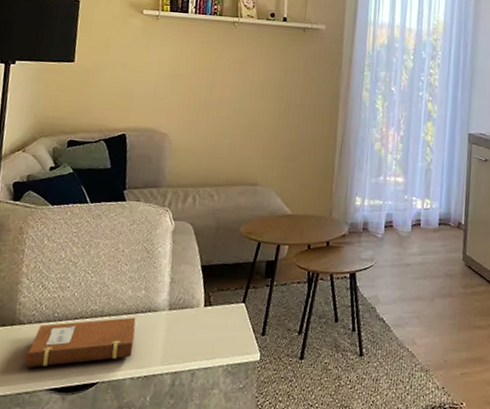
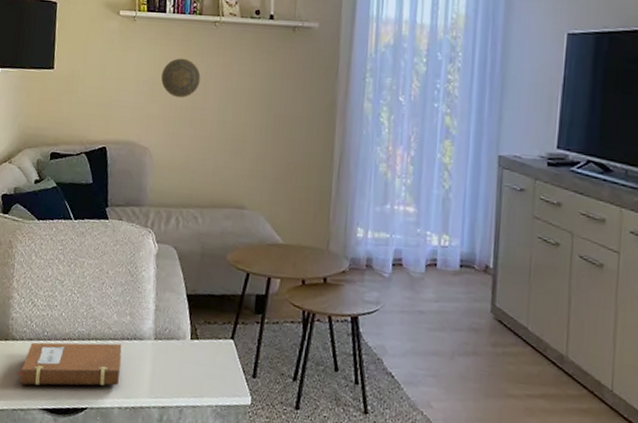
decorative plate: none [182,53,219,89] -> present [161,58,201,98]

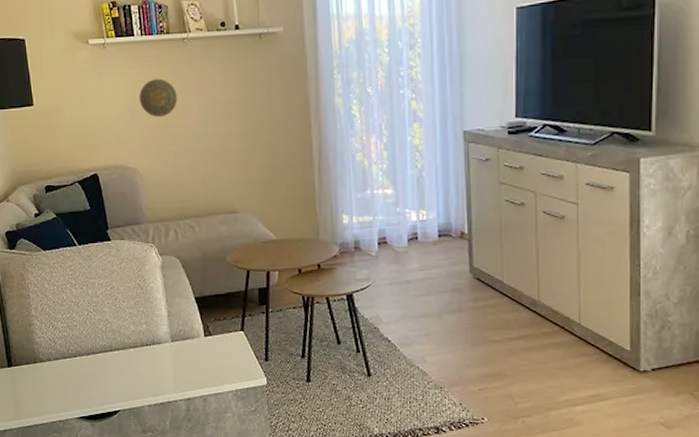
notebook: present [17,342,122,386] -> none [50,350,145,400]

